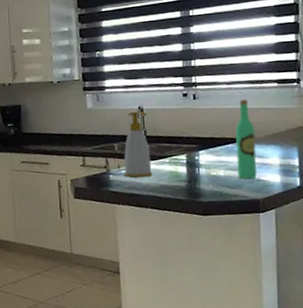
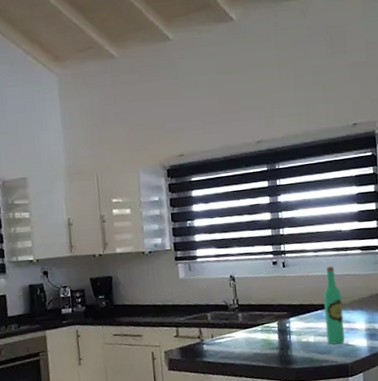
soap bottle: present [123,111,152,178] -> none [217,279,245,347]

